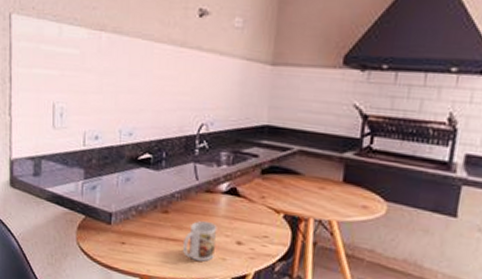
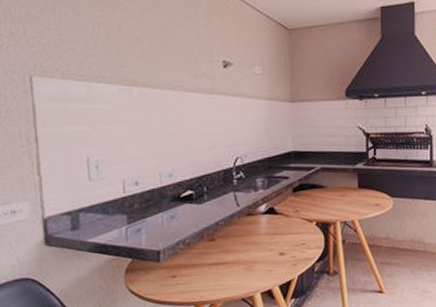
mug: present [183,221,218,262] -> none [232,241,262,277]

